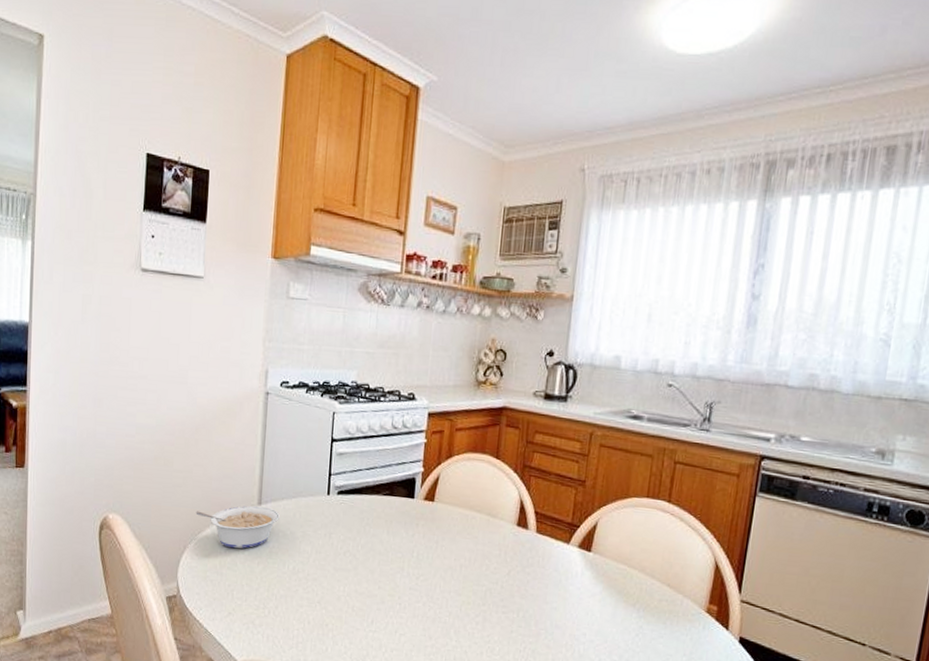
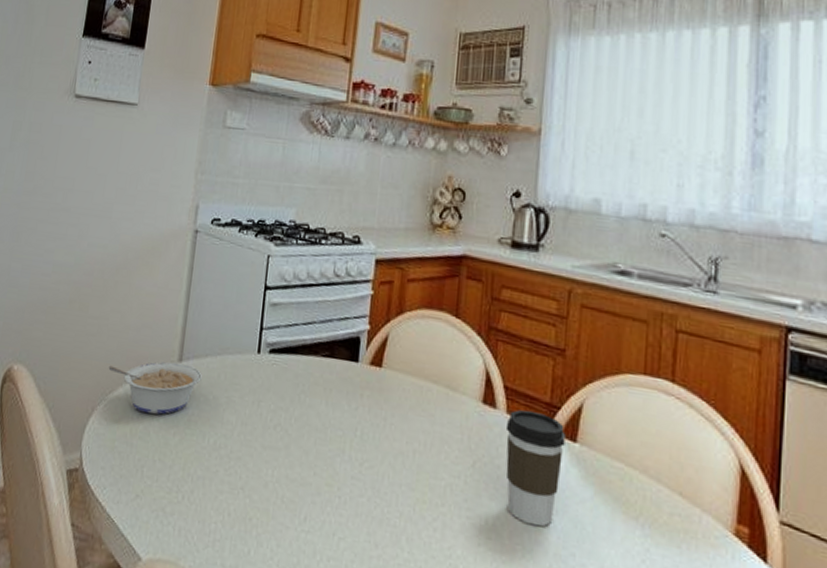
coffee cup: none [534,529,583,616] -> present [505,410,566,527]

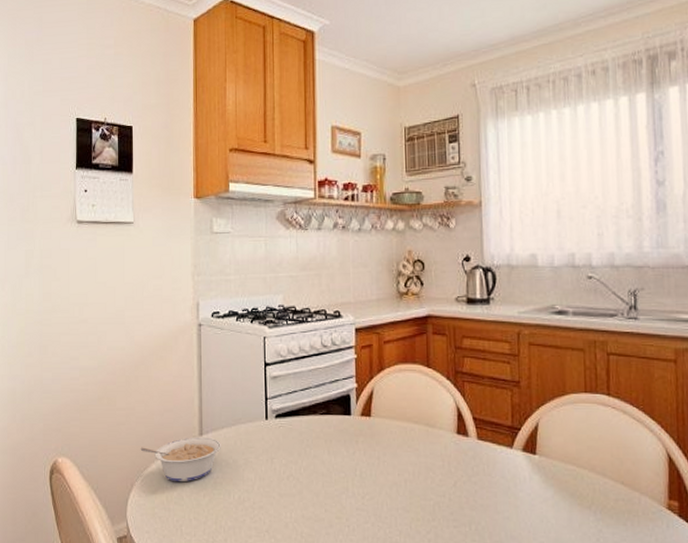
coffee cup: present [505,410,566,527] -> none [477,434,527,525]

